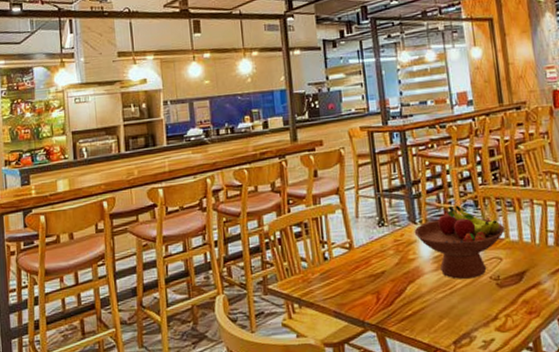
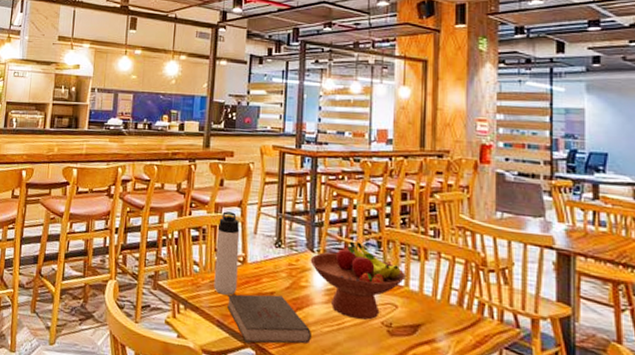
thermos bottle: none [319,201,348,285] -> present [213,211,240,296]
book: none [340,273,428,326] -> present [227,294,313,344]

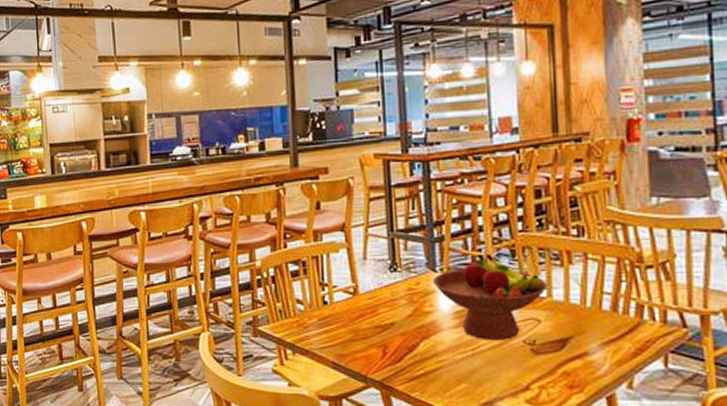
thermos bottle: present [213,211,240,296] -> none [320,238,350,333]
book: present [227,294,313,344] -> none [341,325,444,382]

